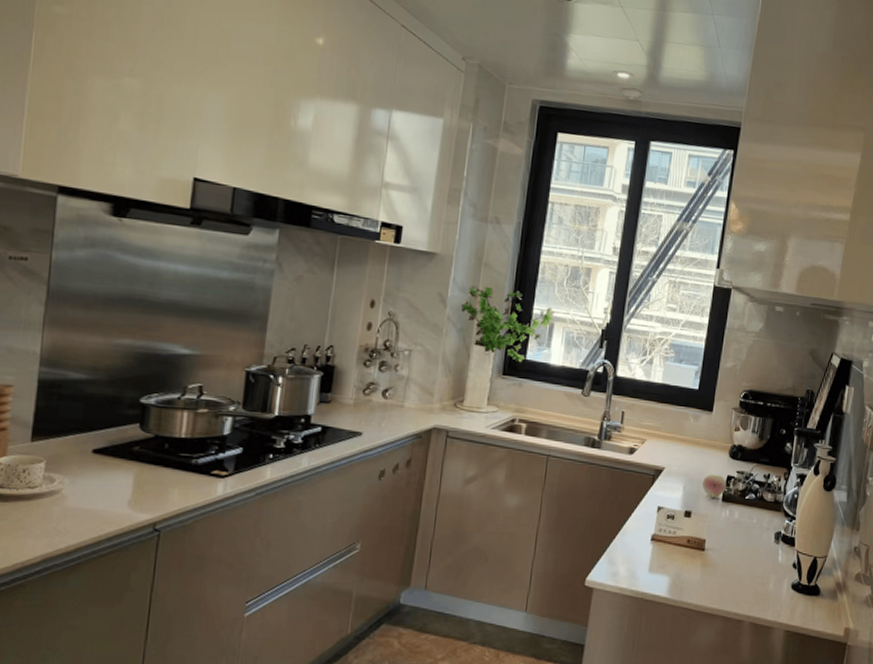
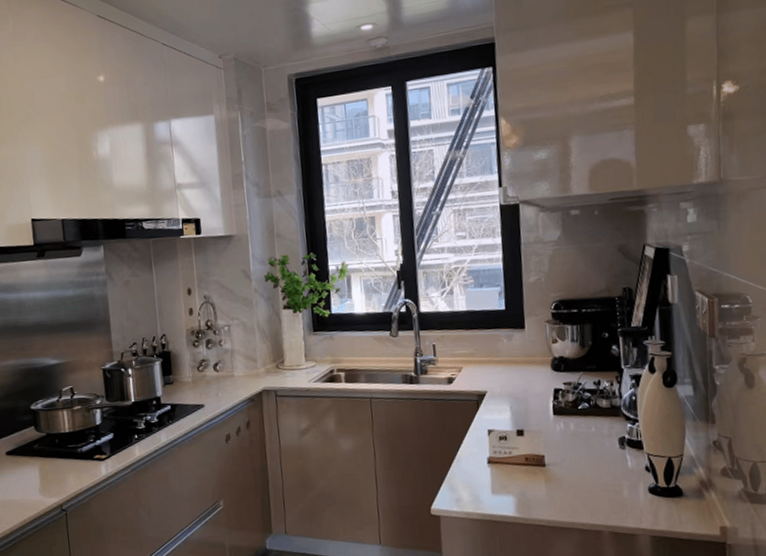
fruit: present [701,475,727,498] -> none [528,390,555,413]

